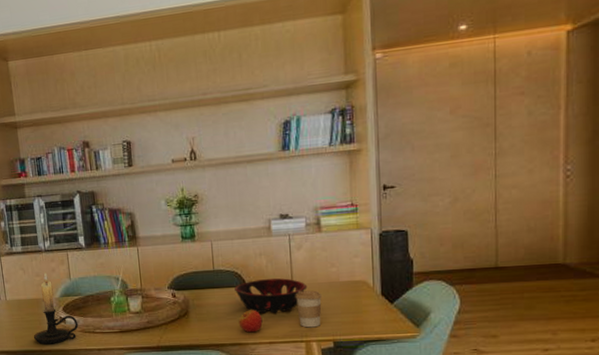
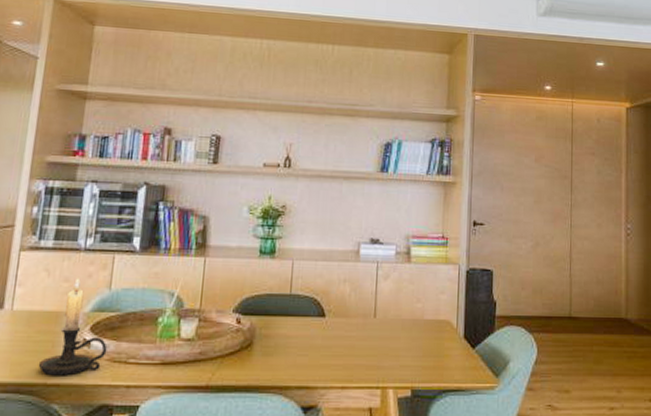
decorative bowl: present [235,278,308,314] -> none [311,310,390,352]
apple: present [238,310,263,333] -> none [309,345,338,374]
coffee cup: present [295,290,323,328] -> none [376,327,405,372]

